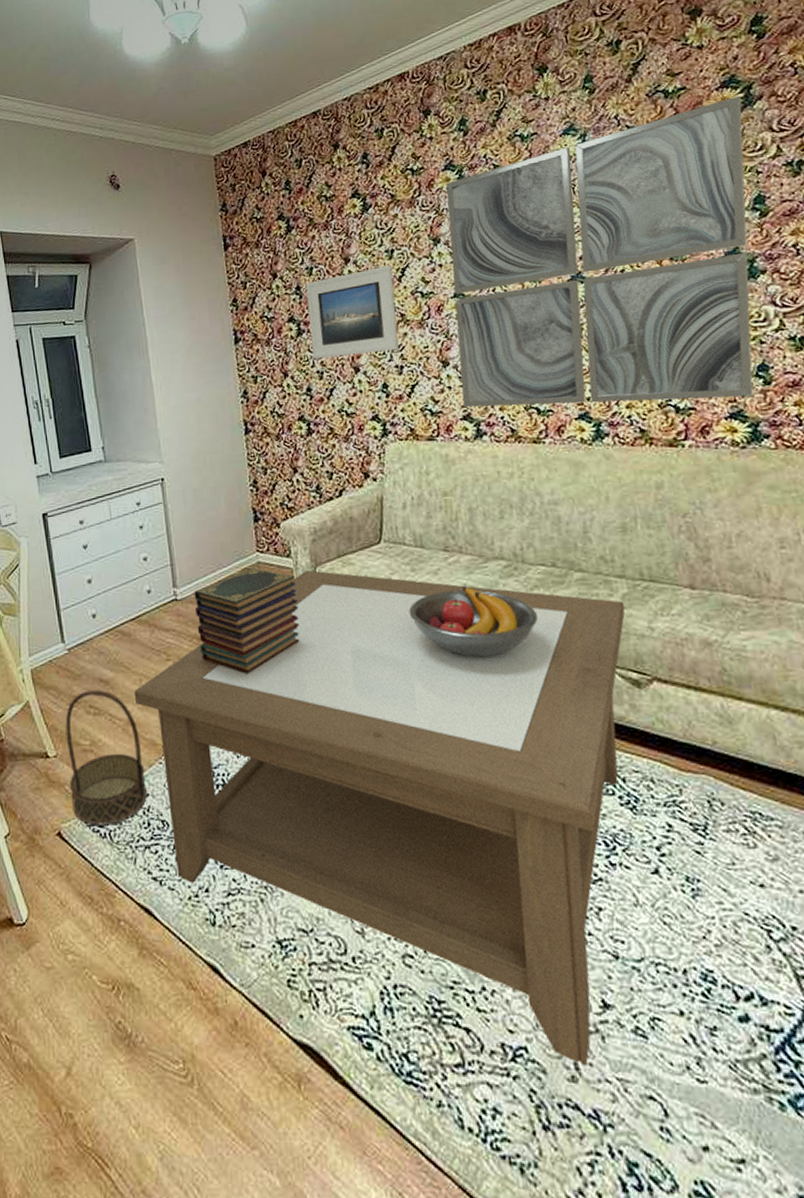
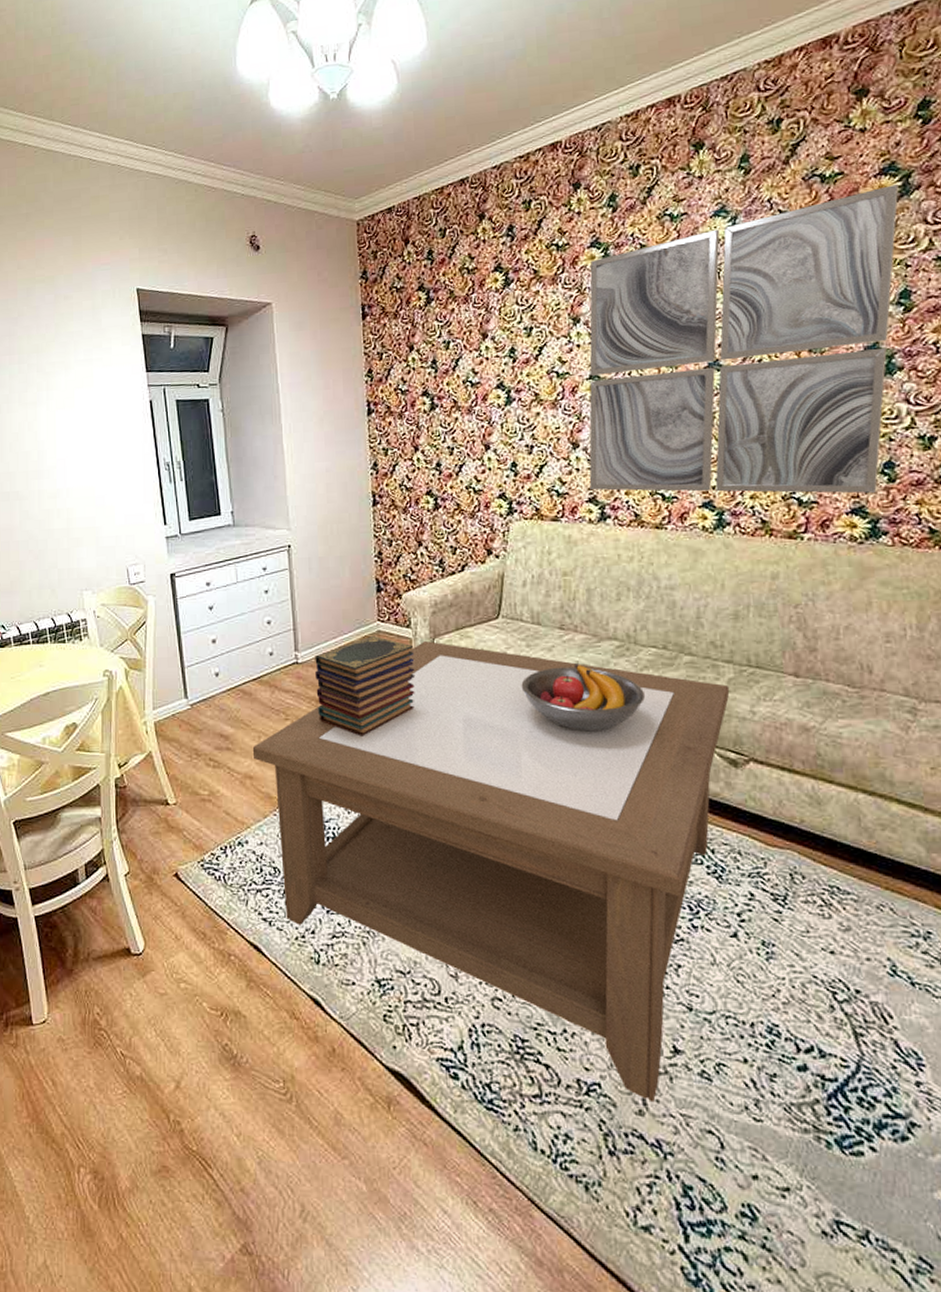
basket: present [65,689,147,826] -> none [185,744,261,870]
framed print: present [306,265,399,360] -> none [442,343,531,435]

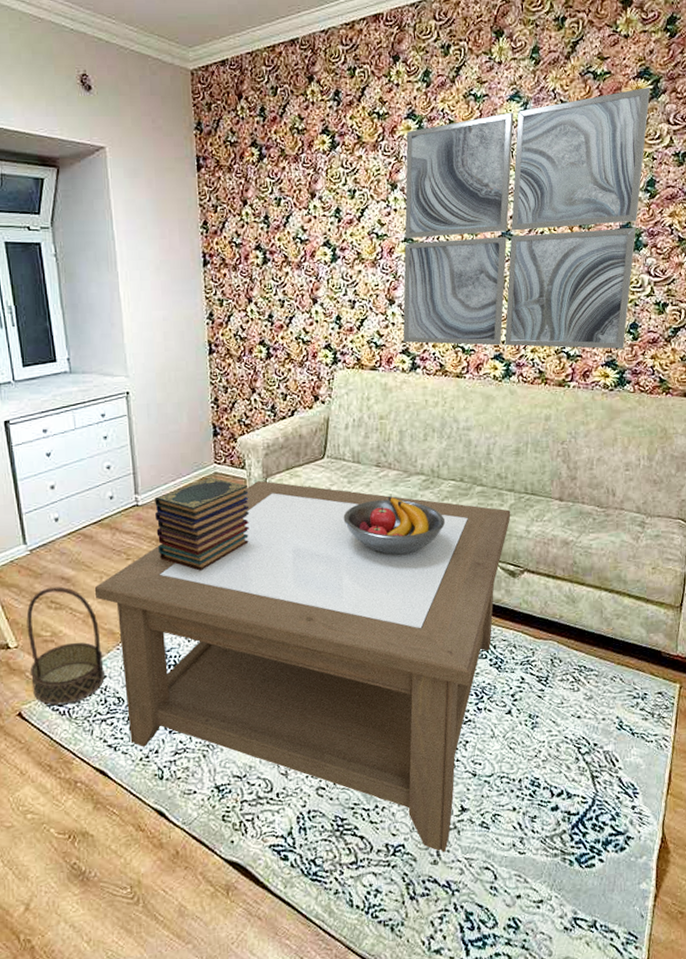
basket: none [185,744,261,870] -> present [26,586,105,706]

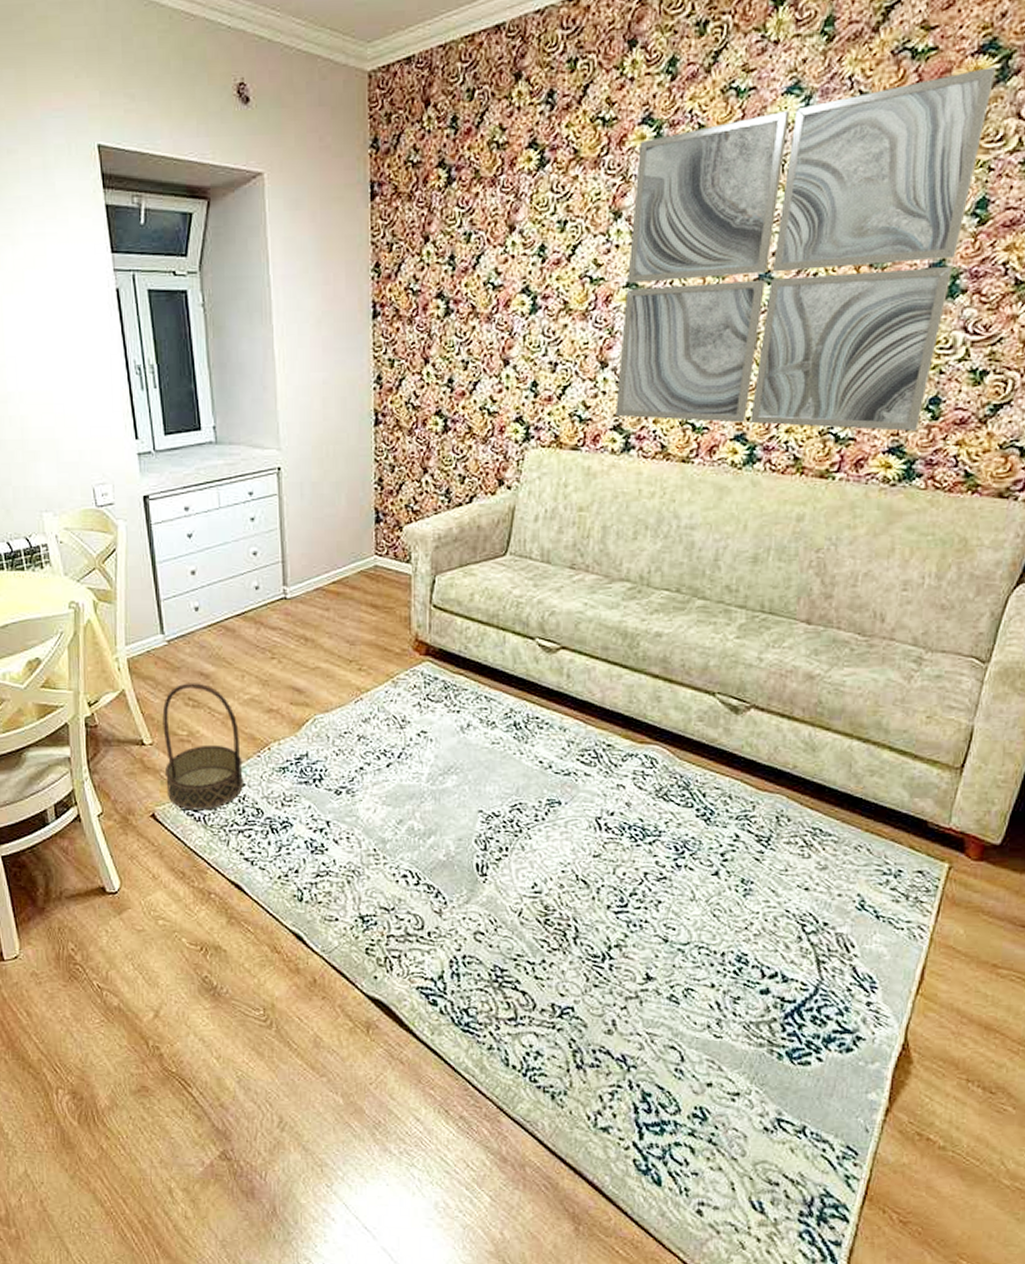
coffee table: present [94,480,511,853] -> none [235,577,740,1023]
book stack: present [154,476,250,571] -> none [305,570,414,677]
fruit bowl: present [343,496,446,554] -> none [525,605,653,675]

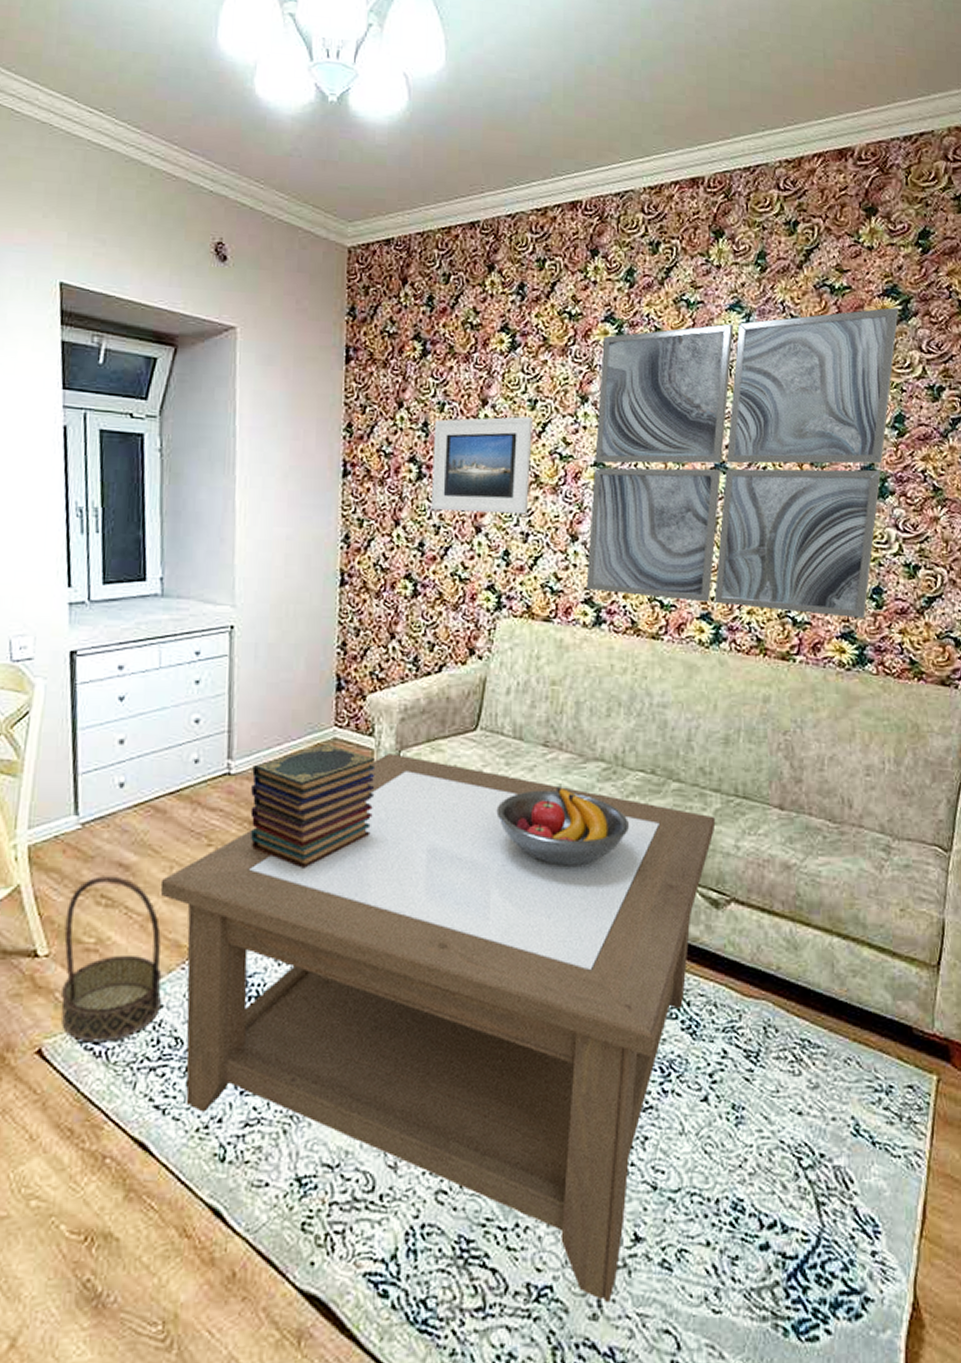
coffee table: none [235,577,740,1023] -> present [160,752,716,1303]
book stack: none [305,570,414,677] -> present [250,743,376,868]
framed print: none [458,240,562,346] -> present [430,416,532,515]
fruit bowl: none [525,605,653,675] -> present [496,787,630,865]

